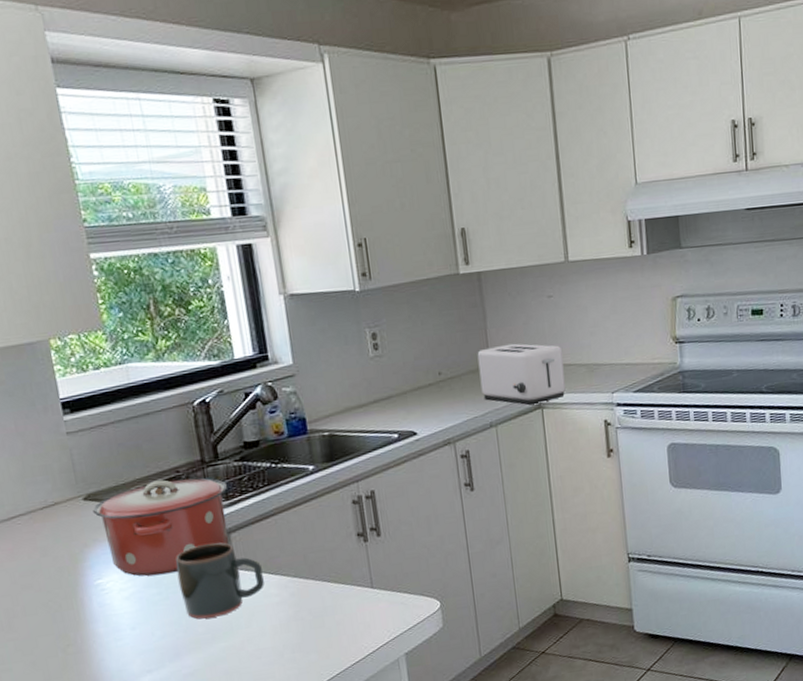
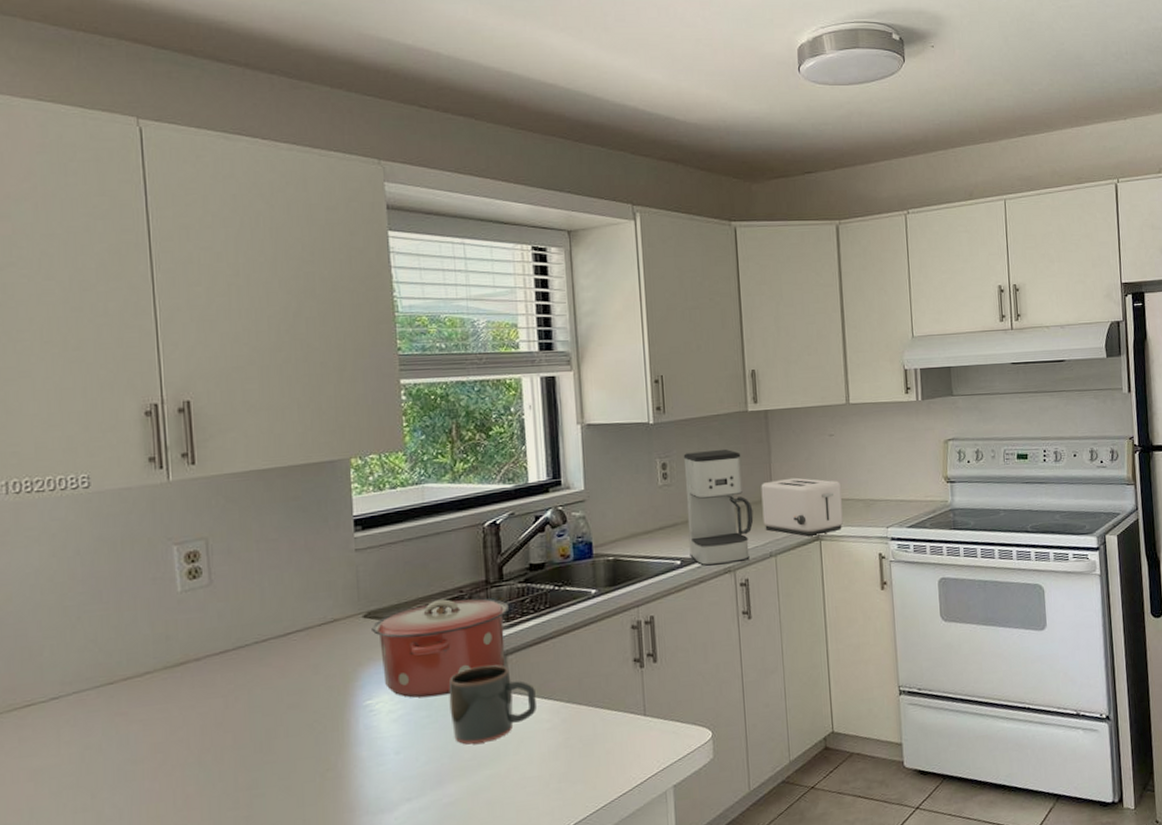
coffee maker: none [393,315,472,439] -> present [683,449,754,566]

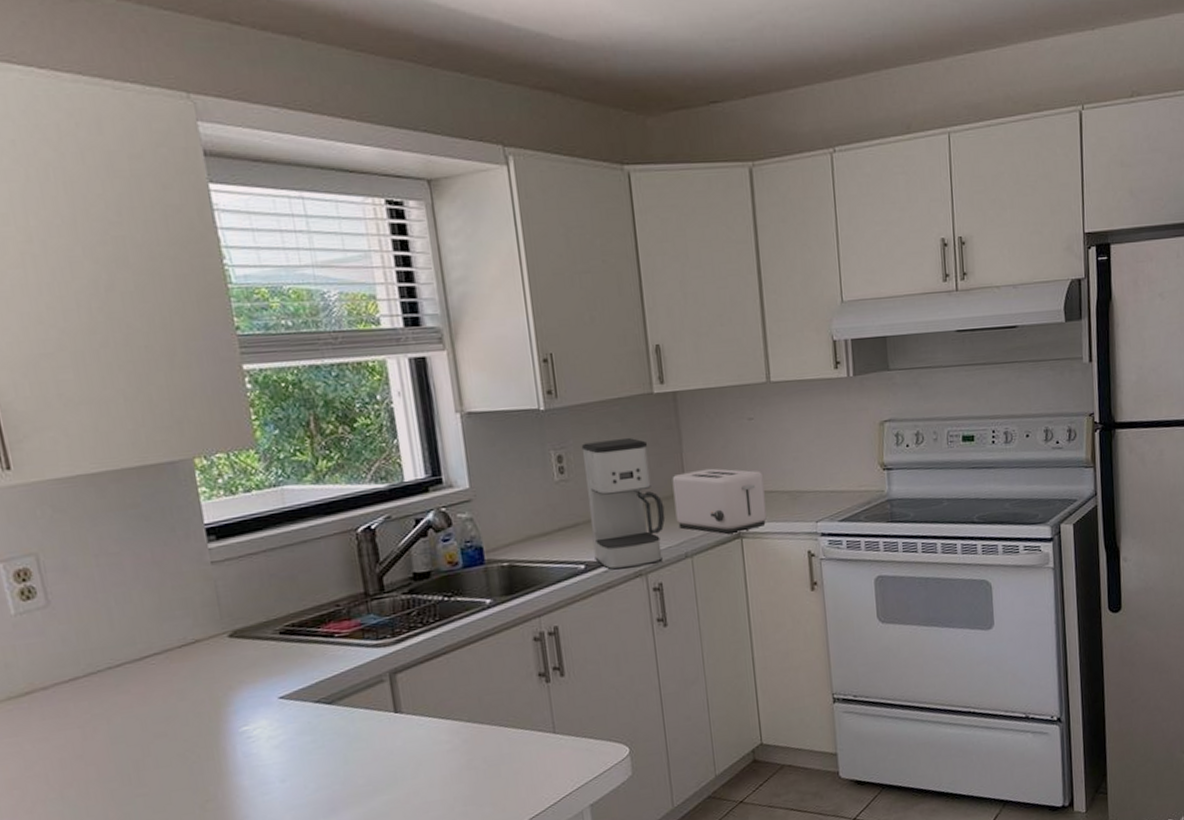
casserole: present [371,598,510,698] -> none [239,612,395,722]
mug: present [448,664,538,744] -> none [333,684,435,769]

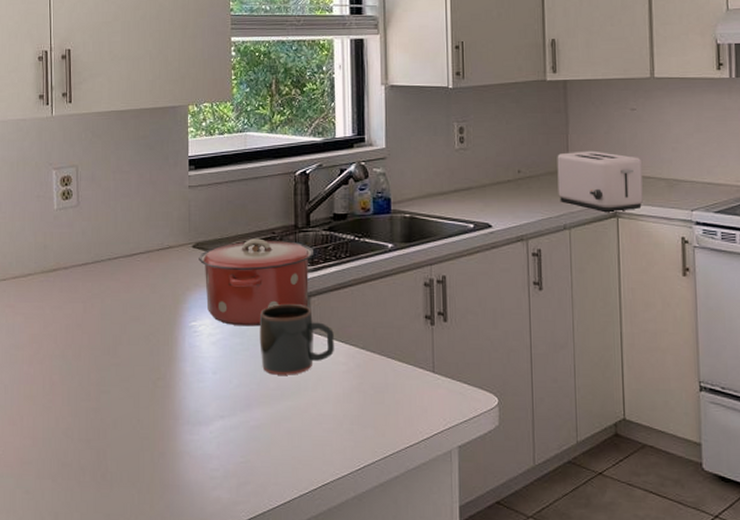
casserole: none [239,612,395,722] -> present [199,238,314,327]
mug: none [333,684,435,769] -> present [259,303,335,375]
coffee maker: present [581,437,666,570] -> none [480,116,548,232]

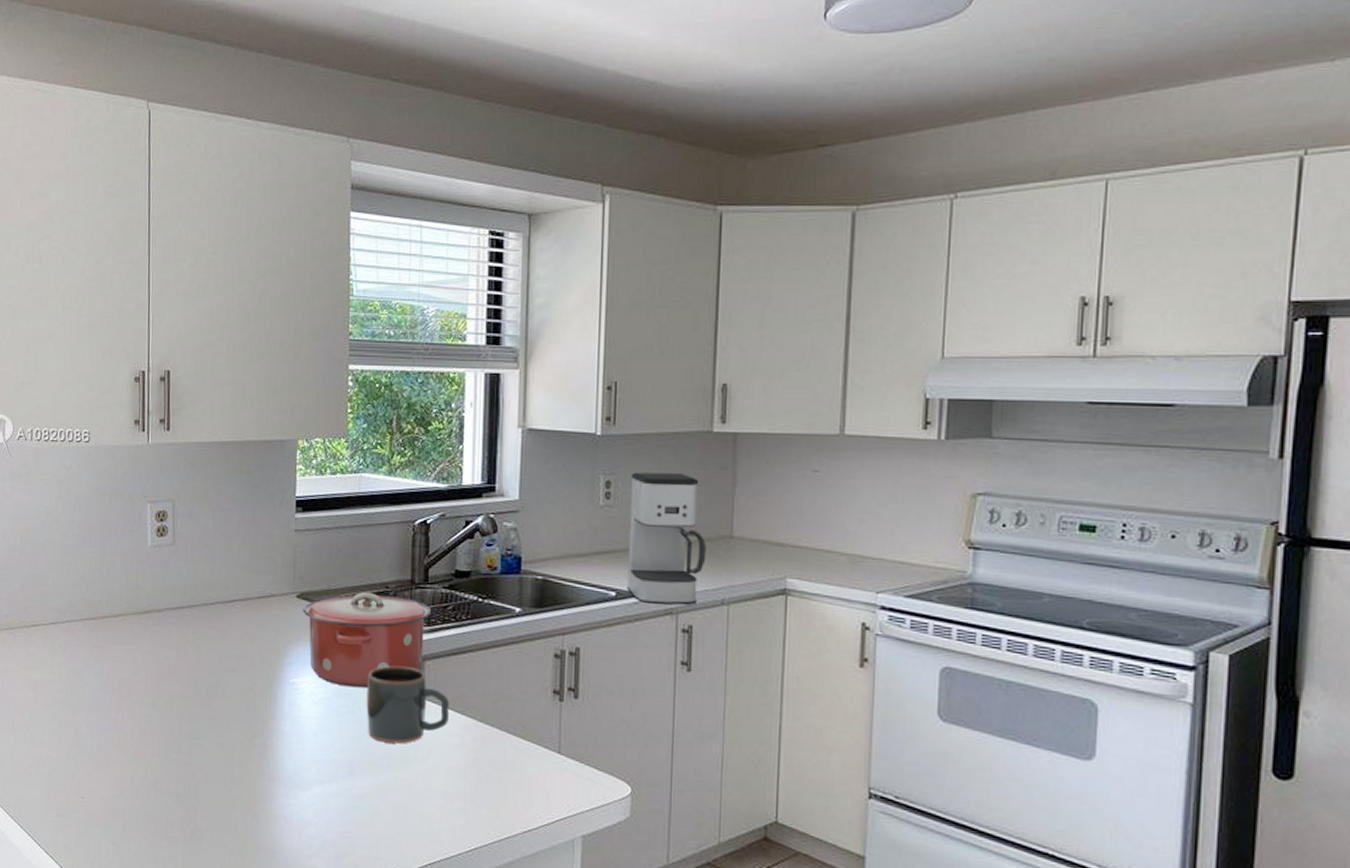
coffee maker: none [480,116,548,232] -> present [627,472,707,605]
toaster: present [557,150,643,212] -> none [717,516,822,588]

